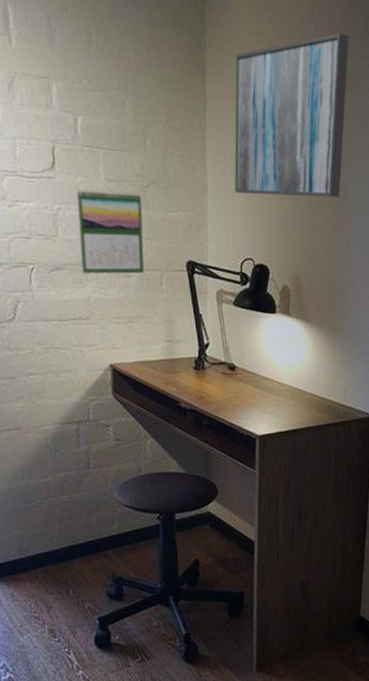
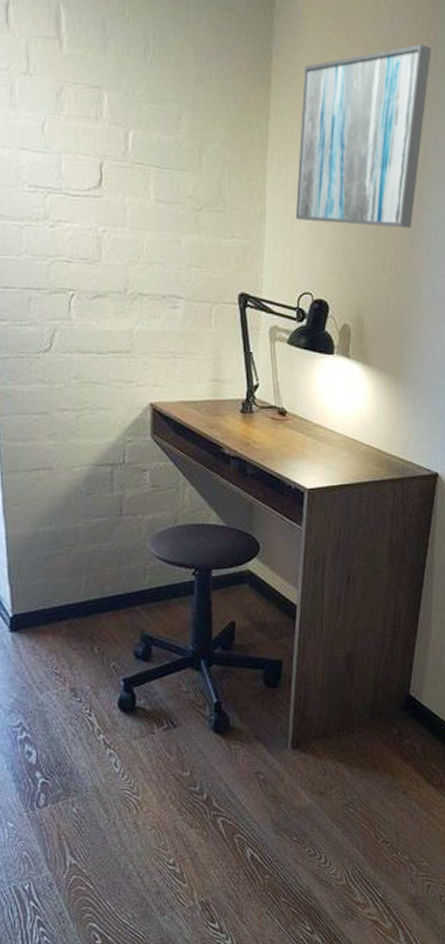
calendar: present [77,188,144,274] -> none [124,209,194,305]

